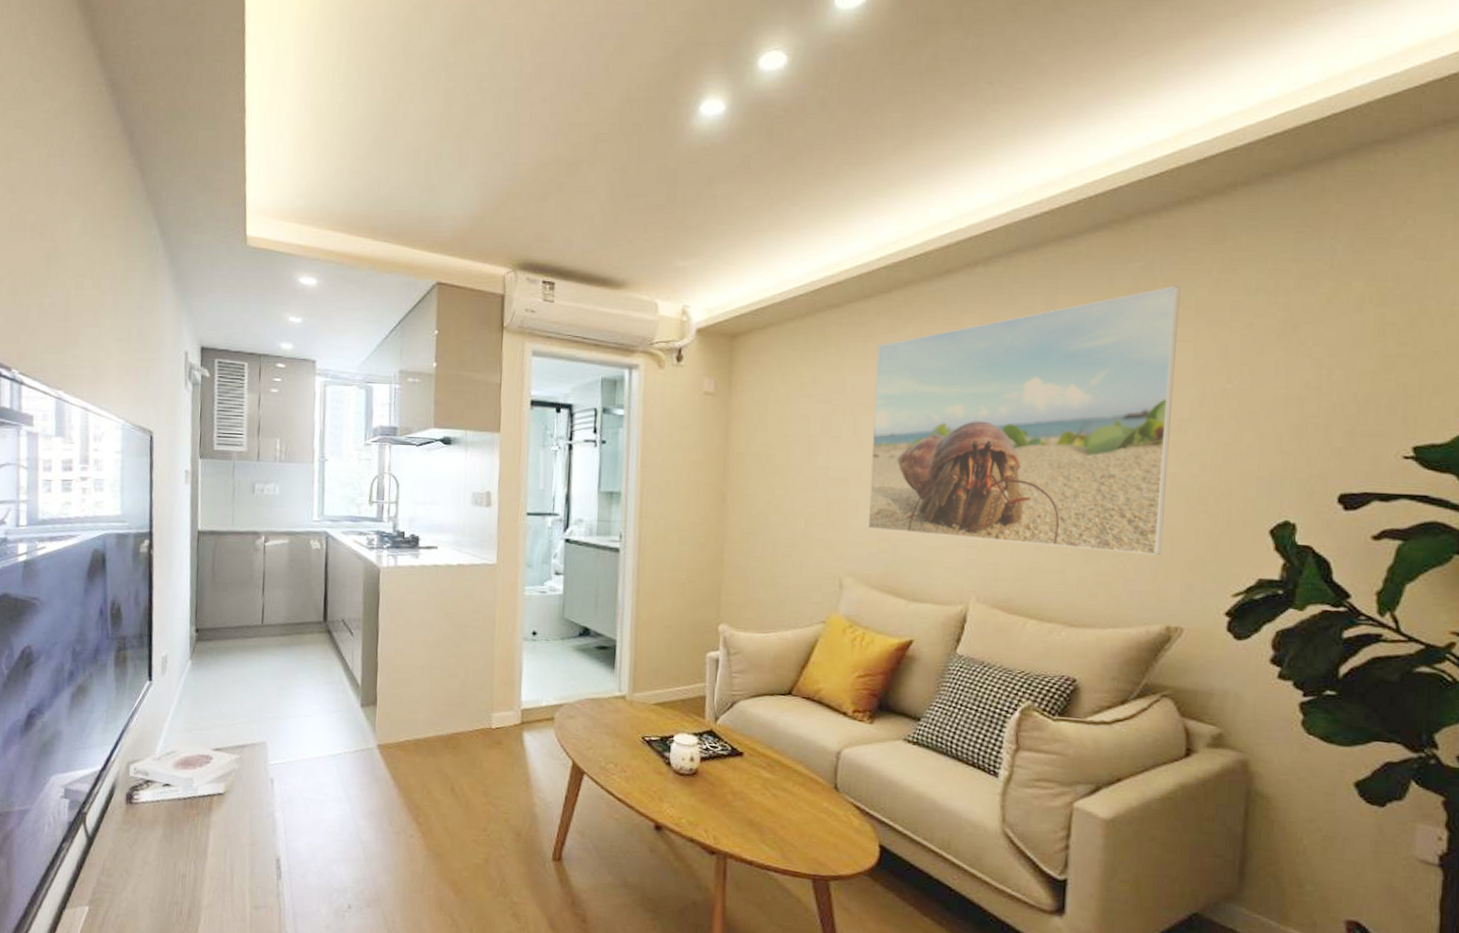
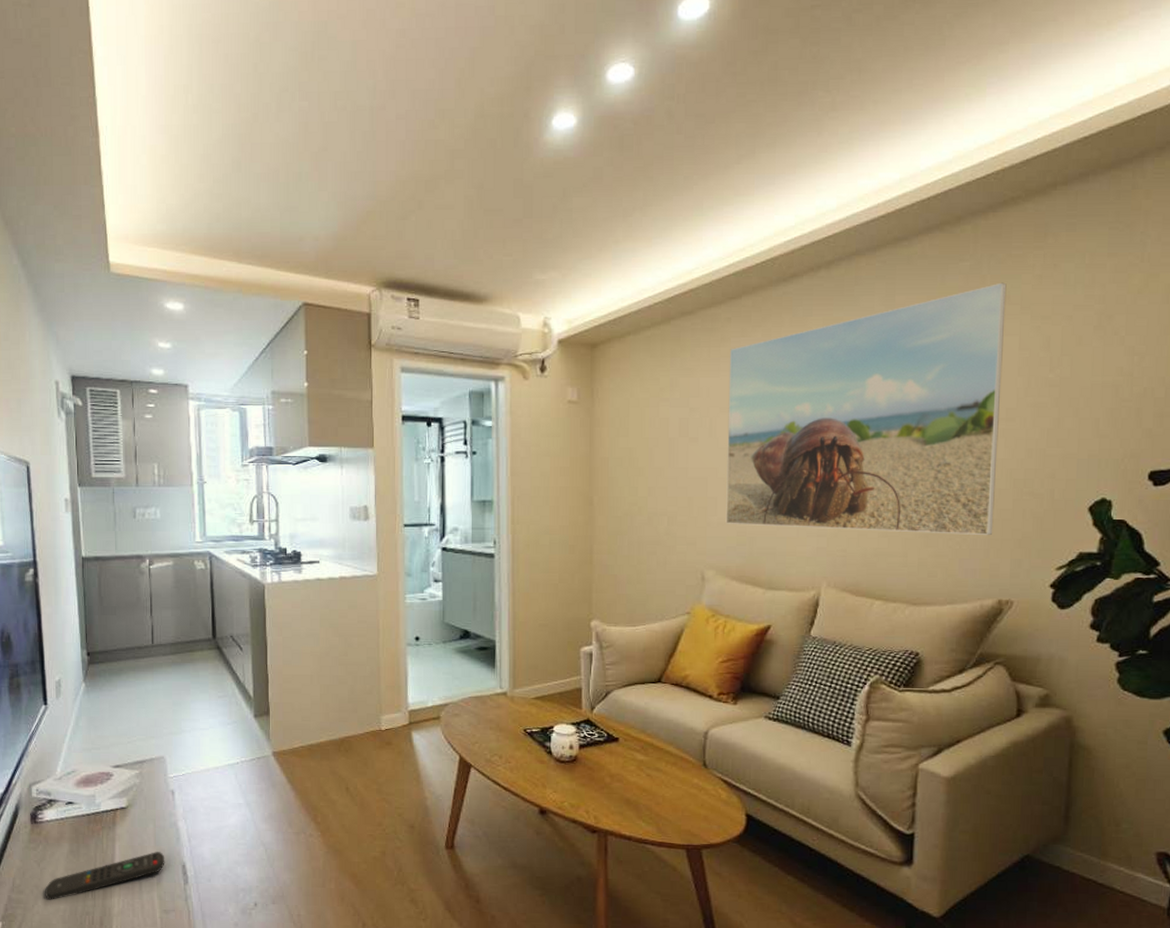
remote control: none [135,842,260,887] -> present [45,852,165,900]

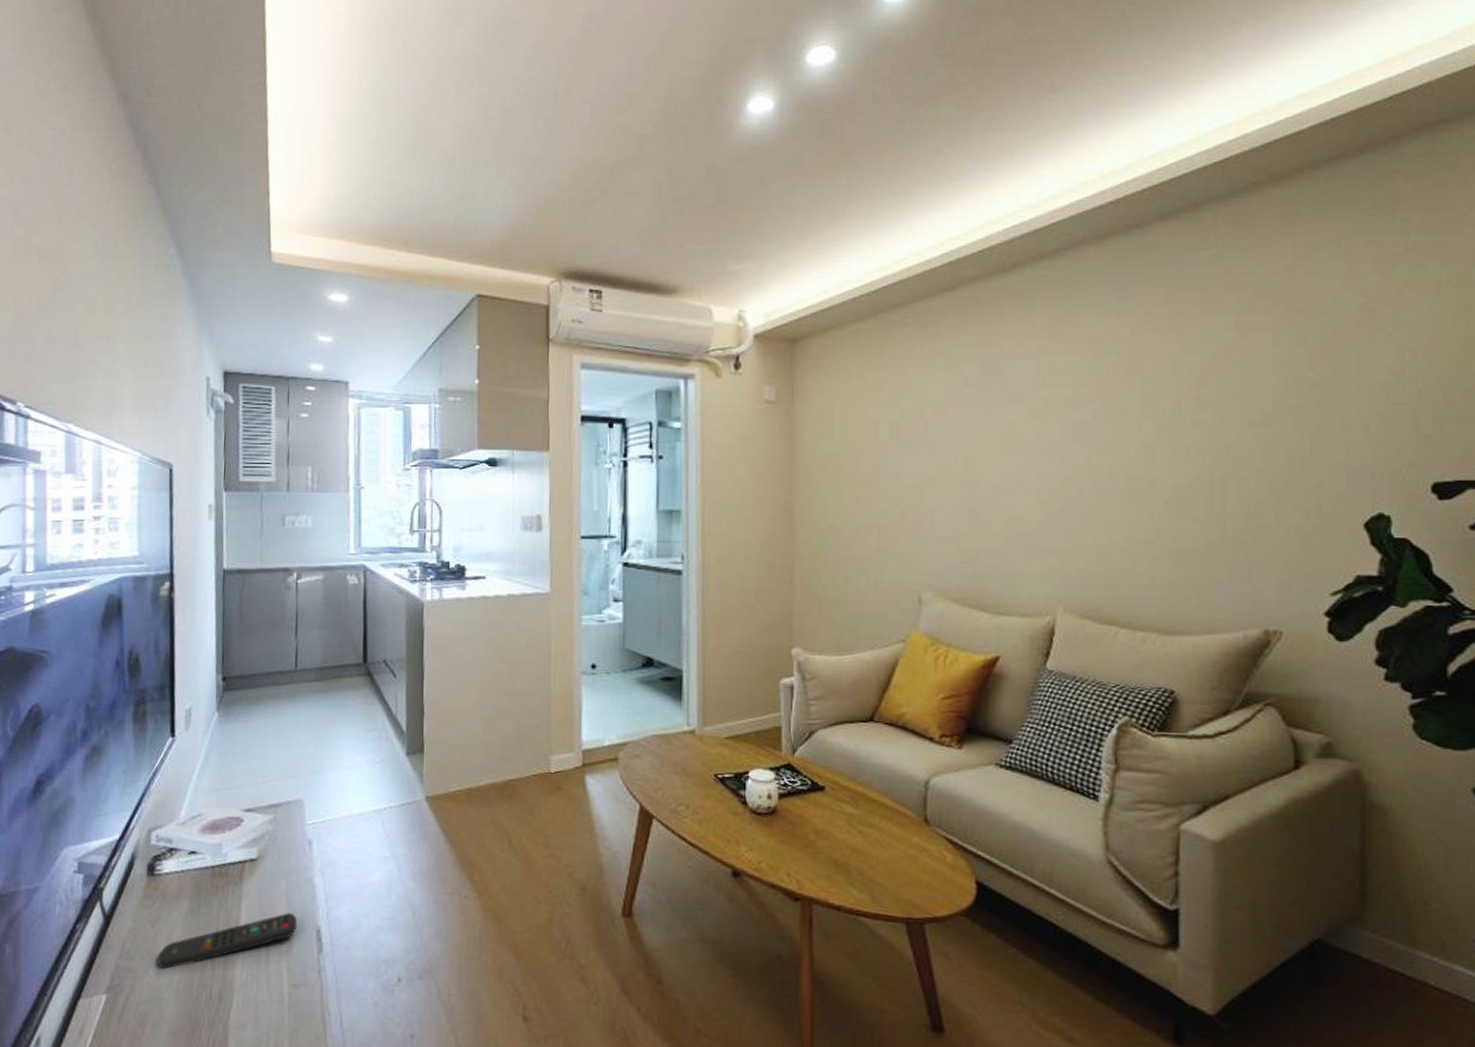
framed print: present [726,282,1007,536] -> none [944,273,1254,556]

